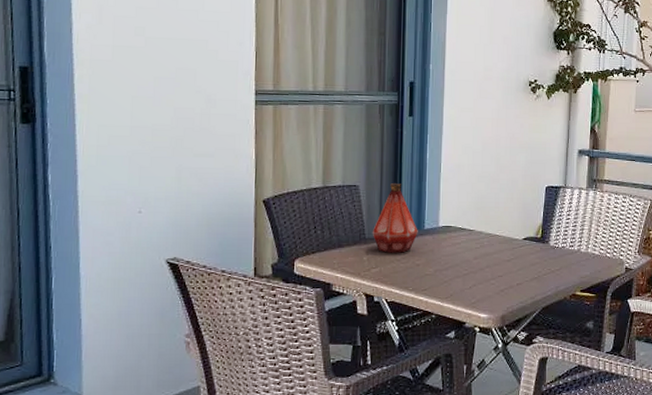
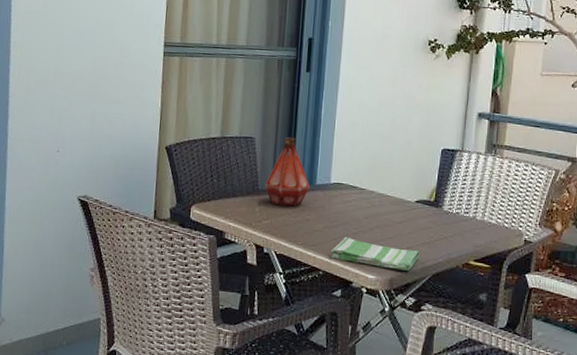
dish towel: none [442,278,529,307] -> present [330,236,420,271]

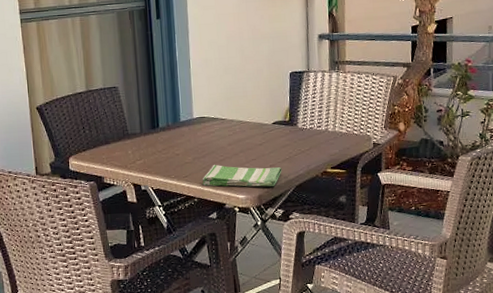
bottle: present [265,136,310,207] -> none [133,81,175,146]

